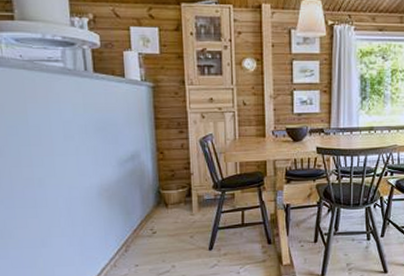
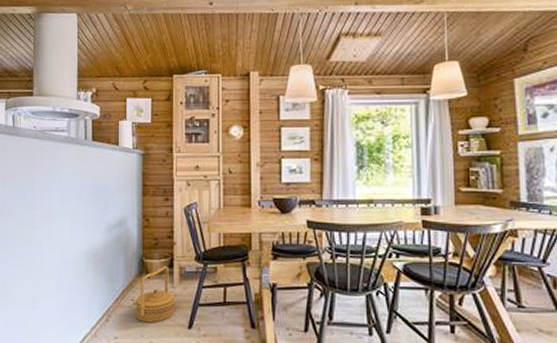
basket: none [154,196,196,249] -> present [135,266,175,323]

